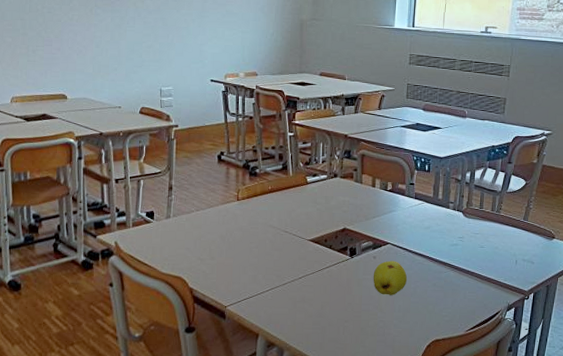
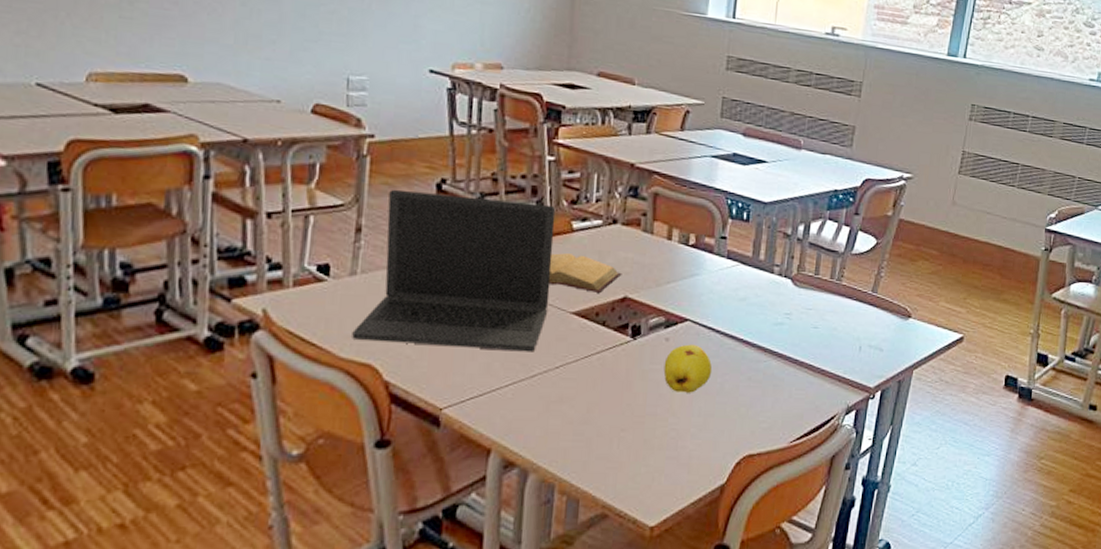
laptop: none [169,160,296,268] -> present [352,189,556,352]
book: none [293,199,342,226] -> present [549,253,622,293]

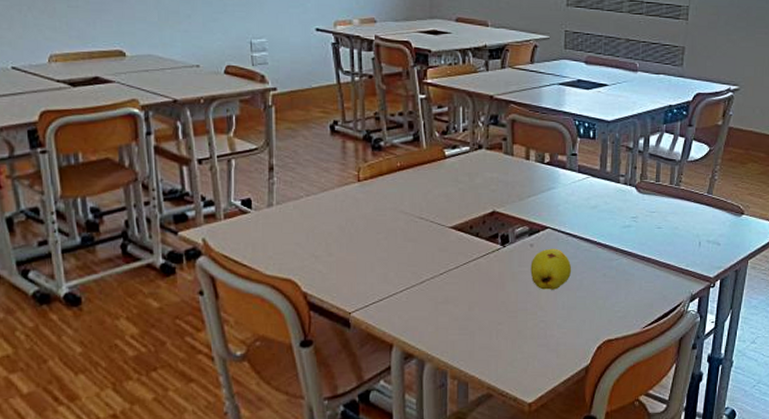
laptop: present [352,189,556,352] -> none [274,132,430,262]
book: present [549,253,622,293] -> none [429,177,490,209]

